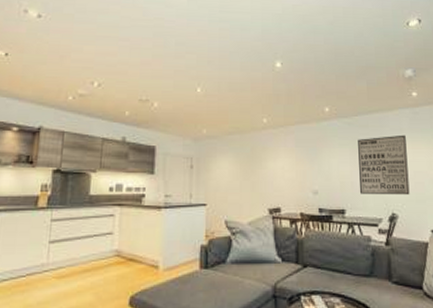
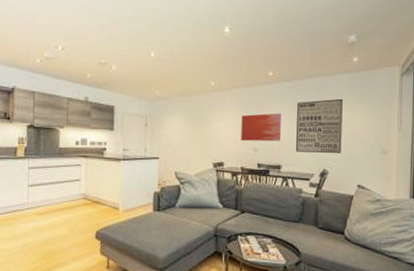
wall art: none [298,151,342,183] -> present [241,113,281,142]

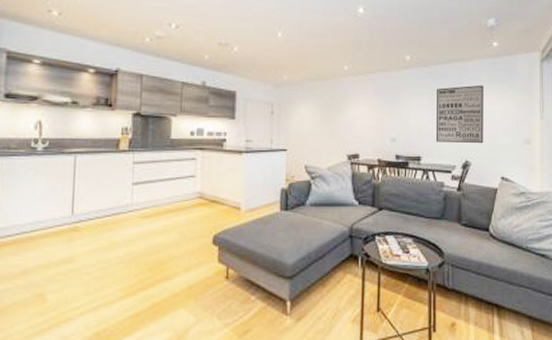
wall art: present [241,113,281,142] -> none [377,100,420,131]

